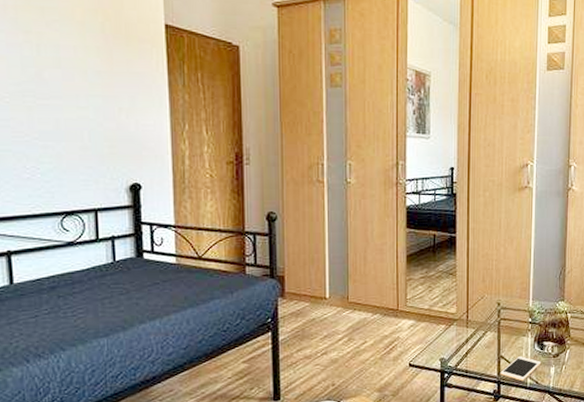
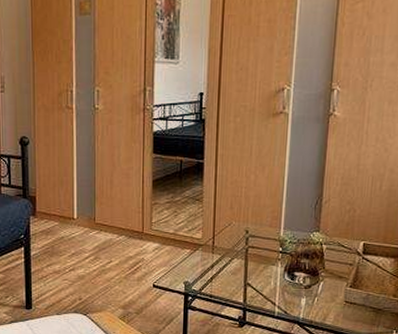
cell phone: present [500,356,542,382] -> none [246,285,292,310]

